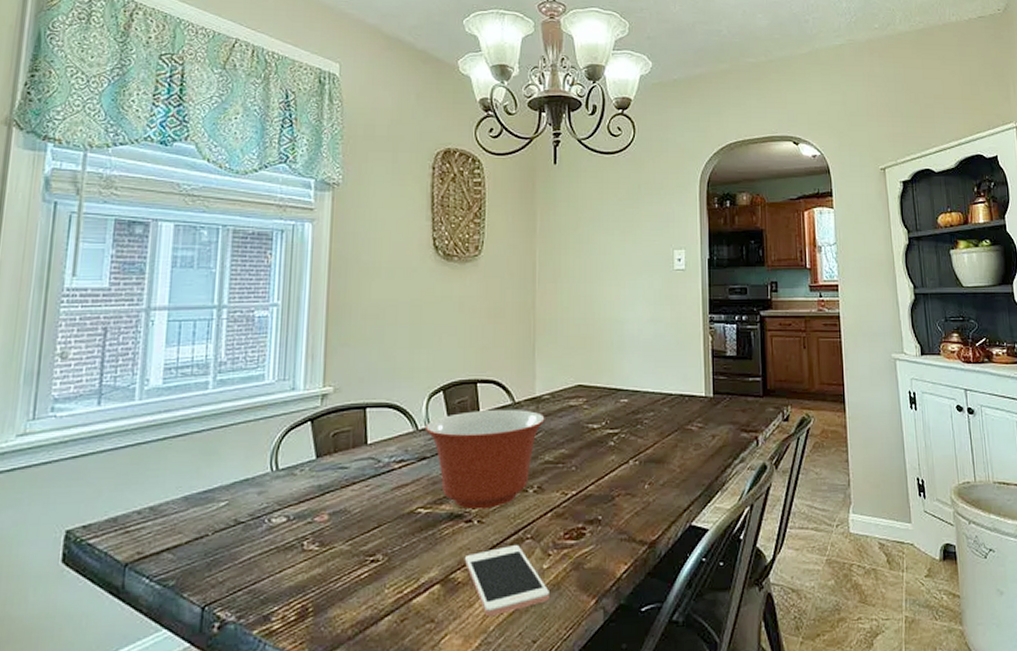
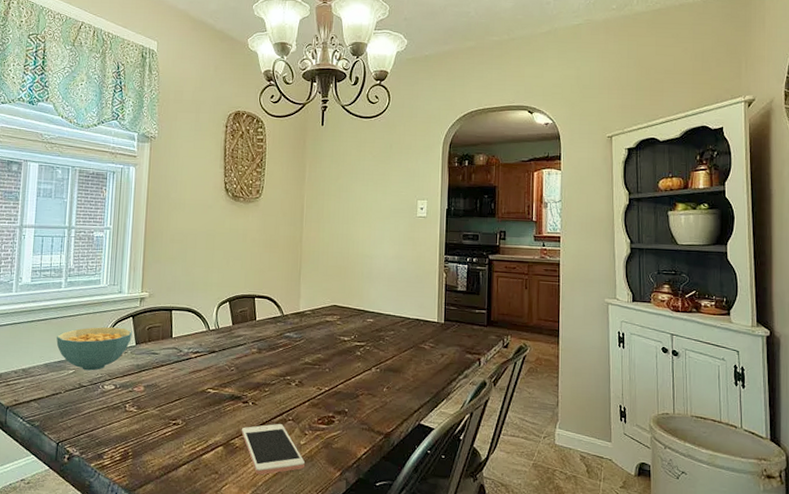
cereal bowl: none [201,436,311,500] -> present [56,326,132,371]
mixing bowl: present [424,409,545,510] -> none [214,319,307,395]

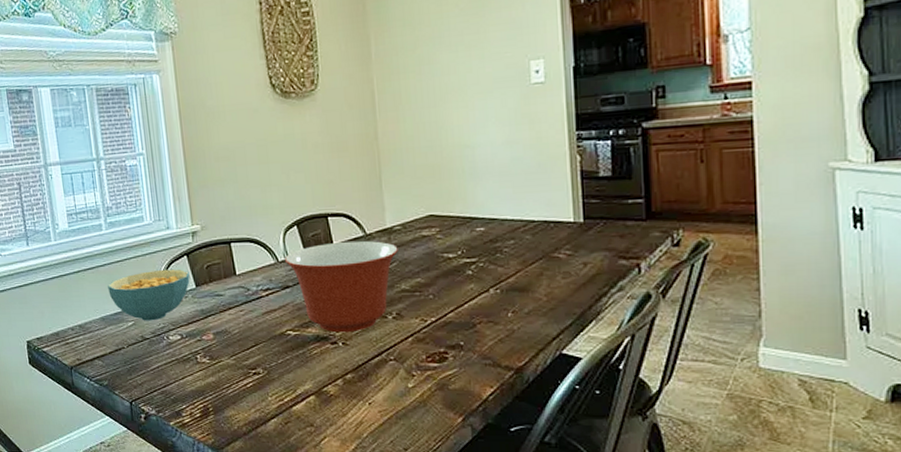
mixing bowl: none [214,319,307,395] -> present [284,241,398,333]
cell phone: present [241,424,305,475] -> none [333,366,417,425]

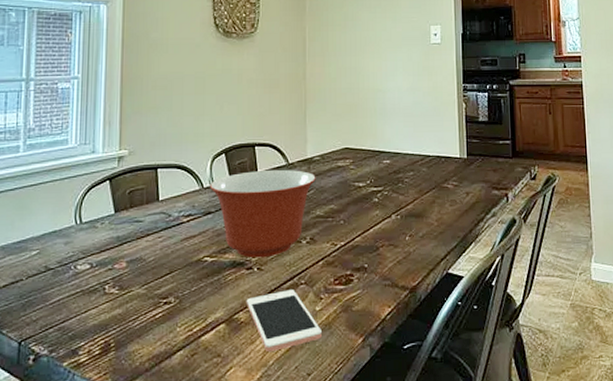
cereal bowl: present [108,269,190,321] -> none [14,194,109,250]
cell phone: none [333,366,417,425] -> present [246,290,322,352]

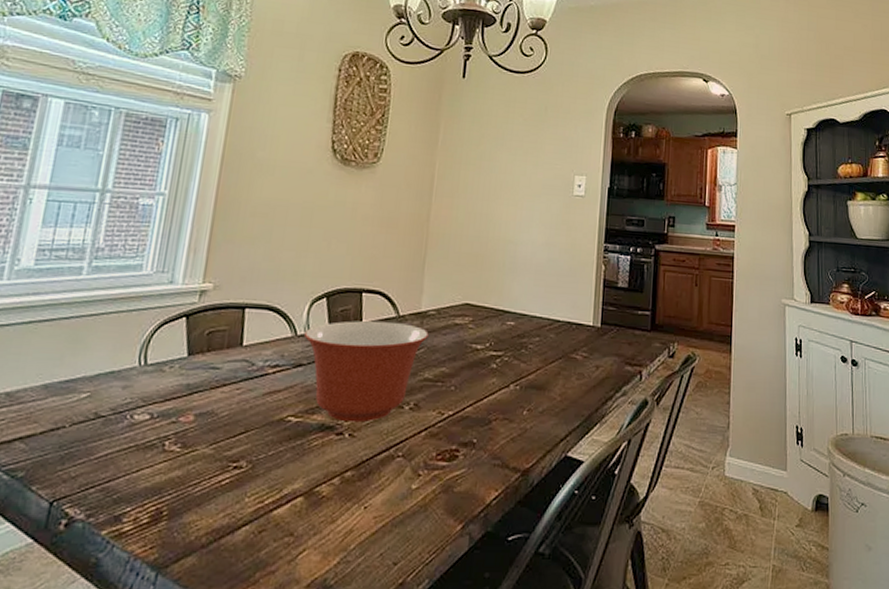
cell phone: present [246,290,322,352] -> none [330,462,416,533]

